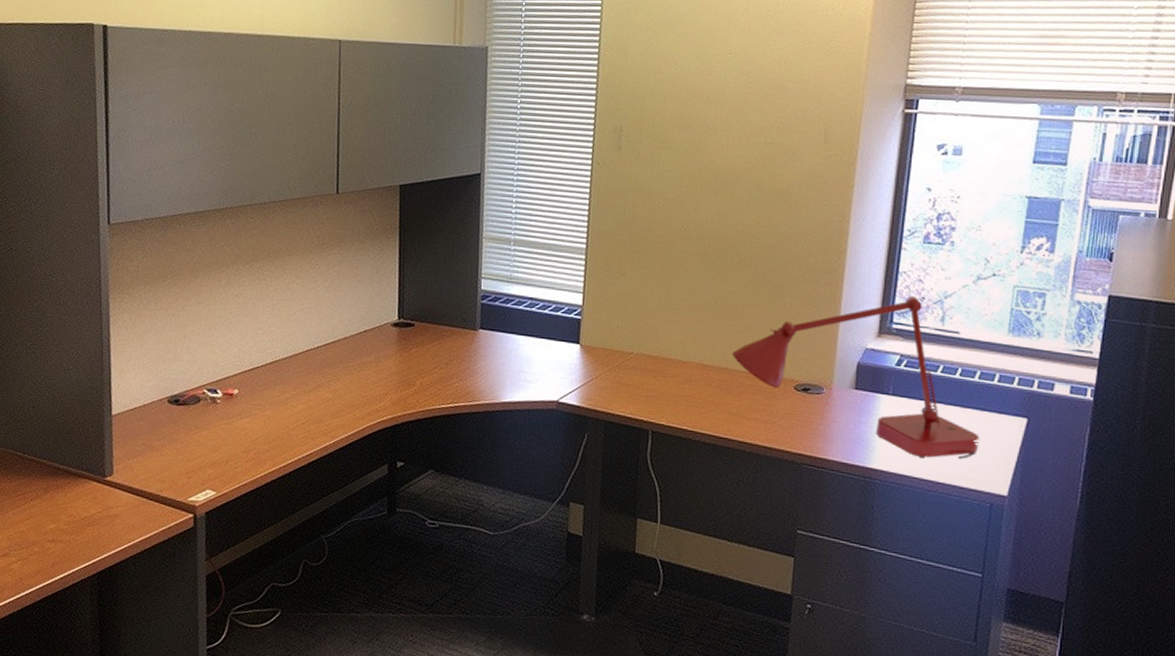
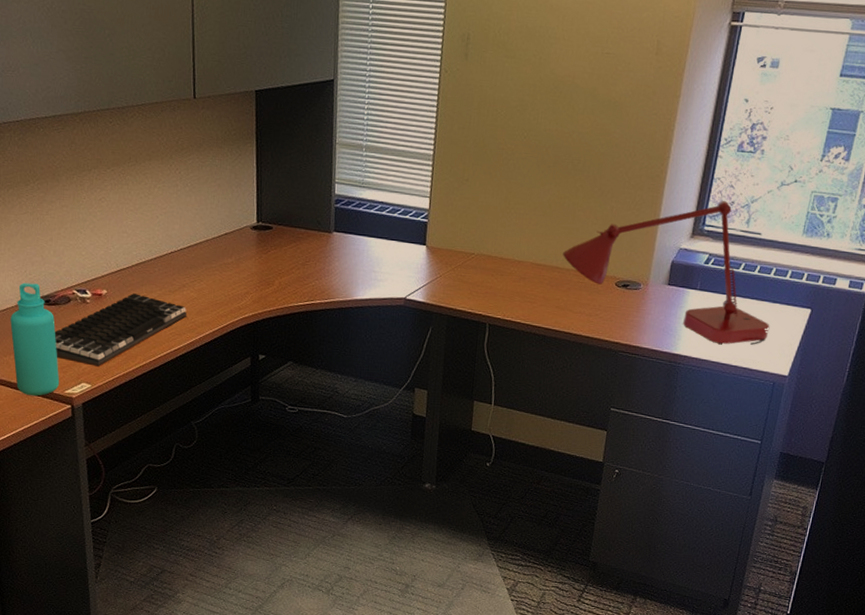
water bottle: none [136,381,184,504] -> present [10,282,60,396]
computer keyboard: none [181,393,321,472] -> present [54,293,187,367]

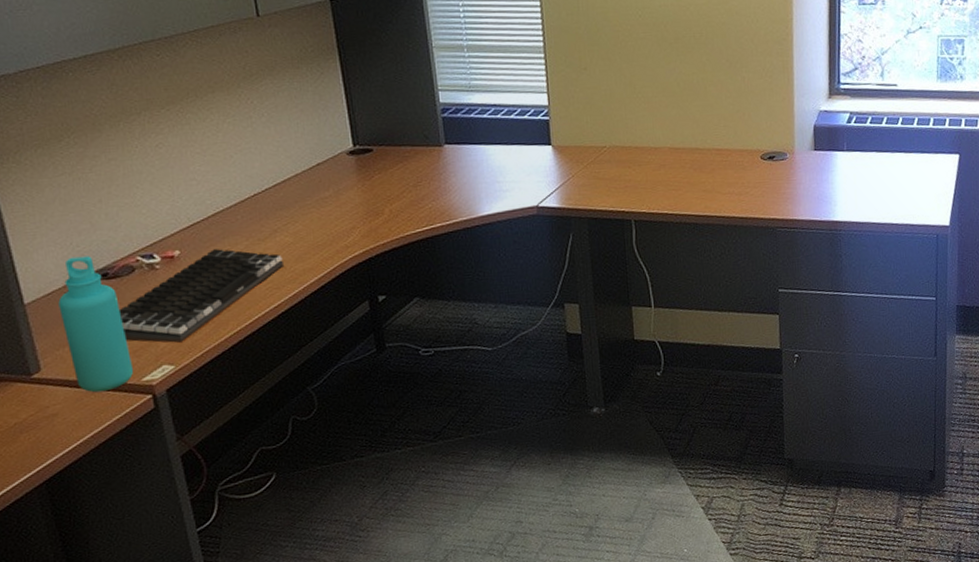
desk lamp: present [563,201,770,345] -> none [701,56,923,204]

